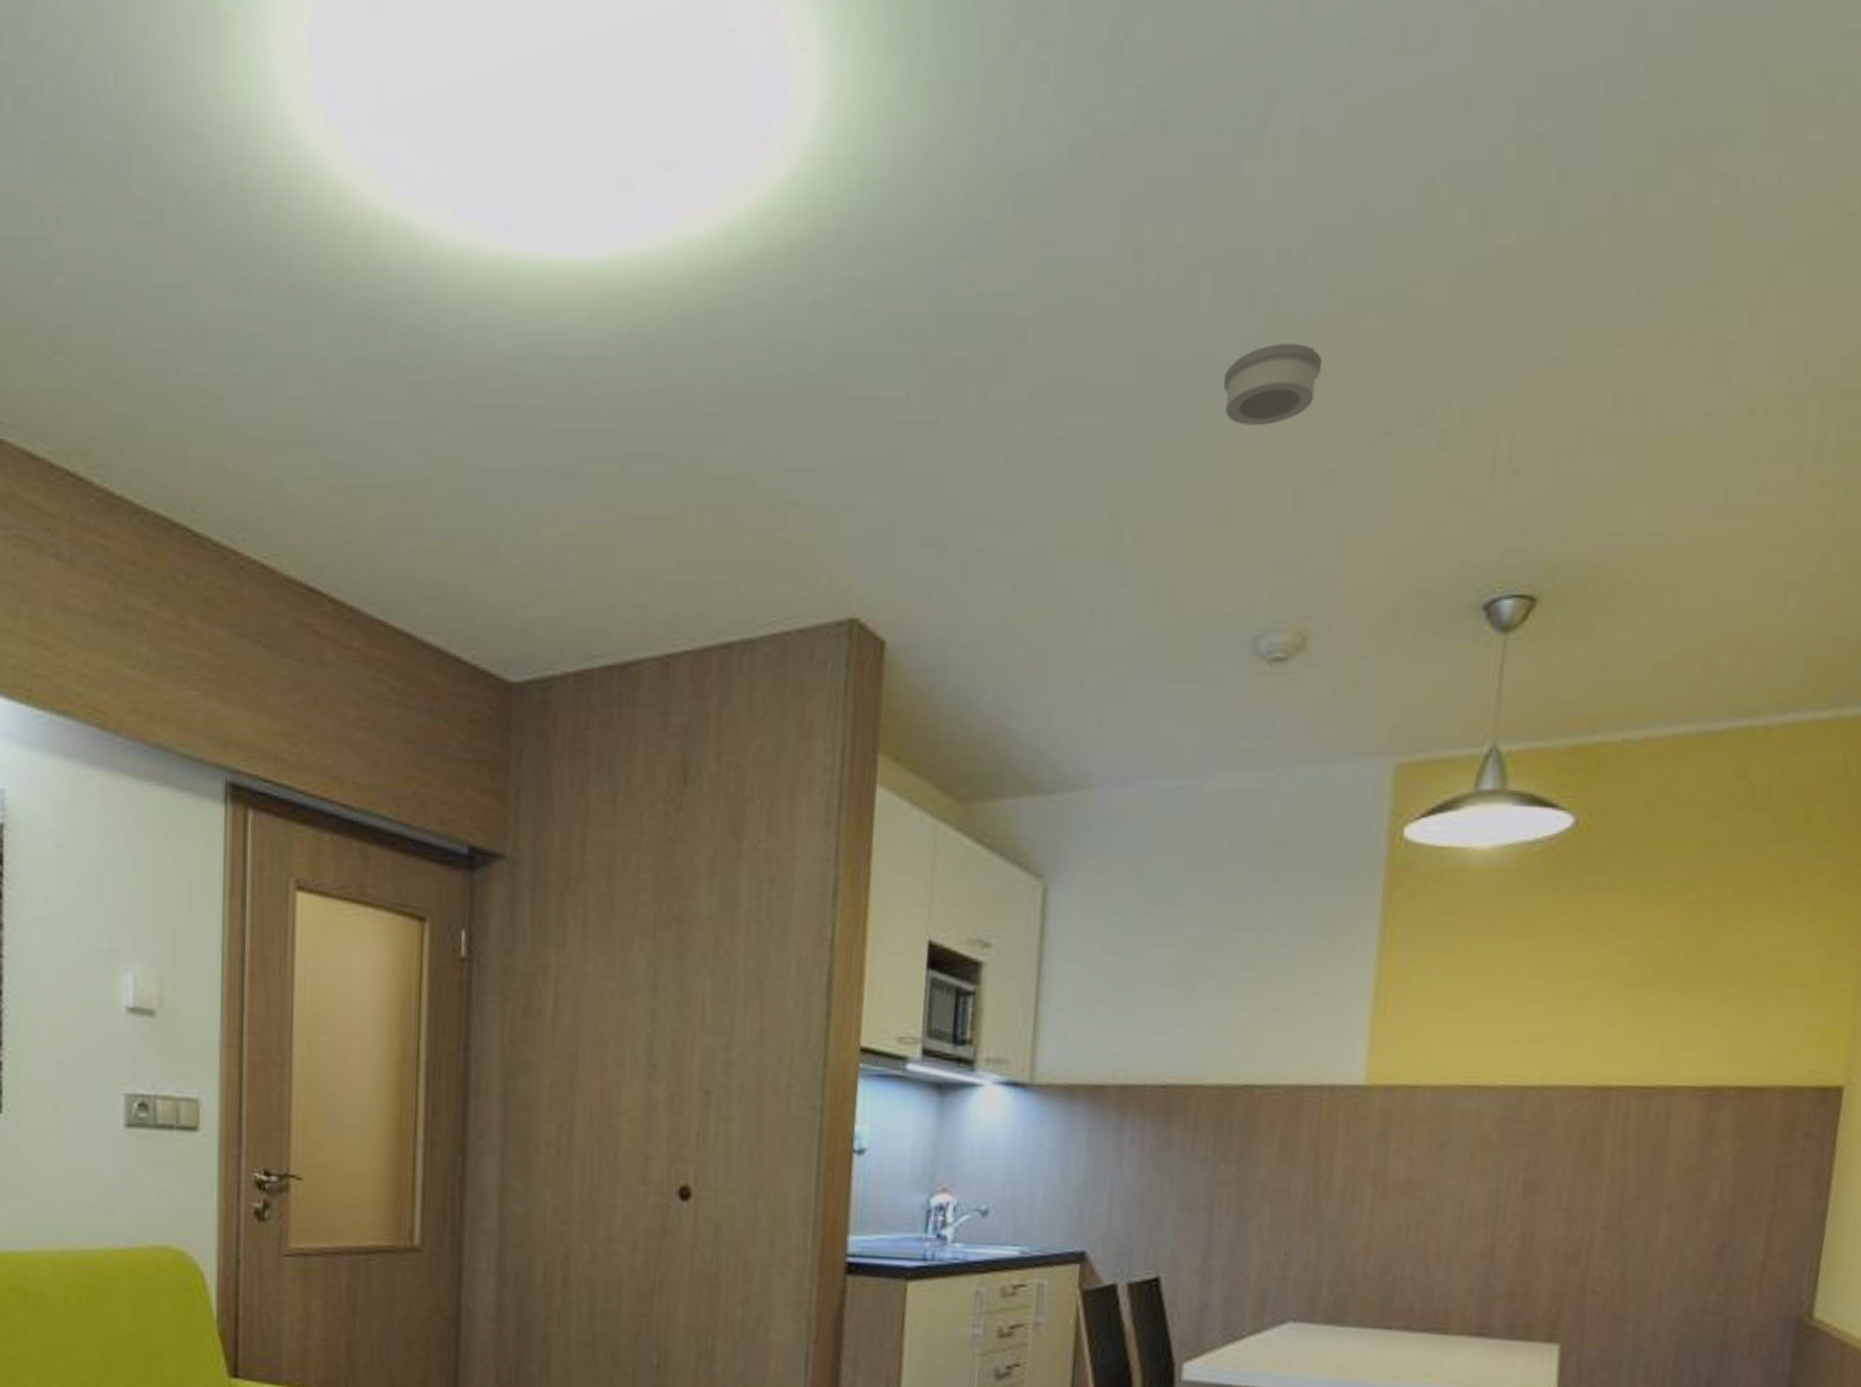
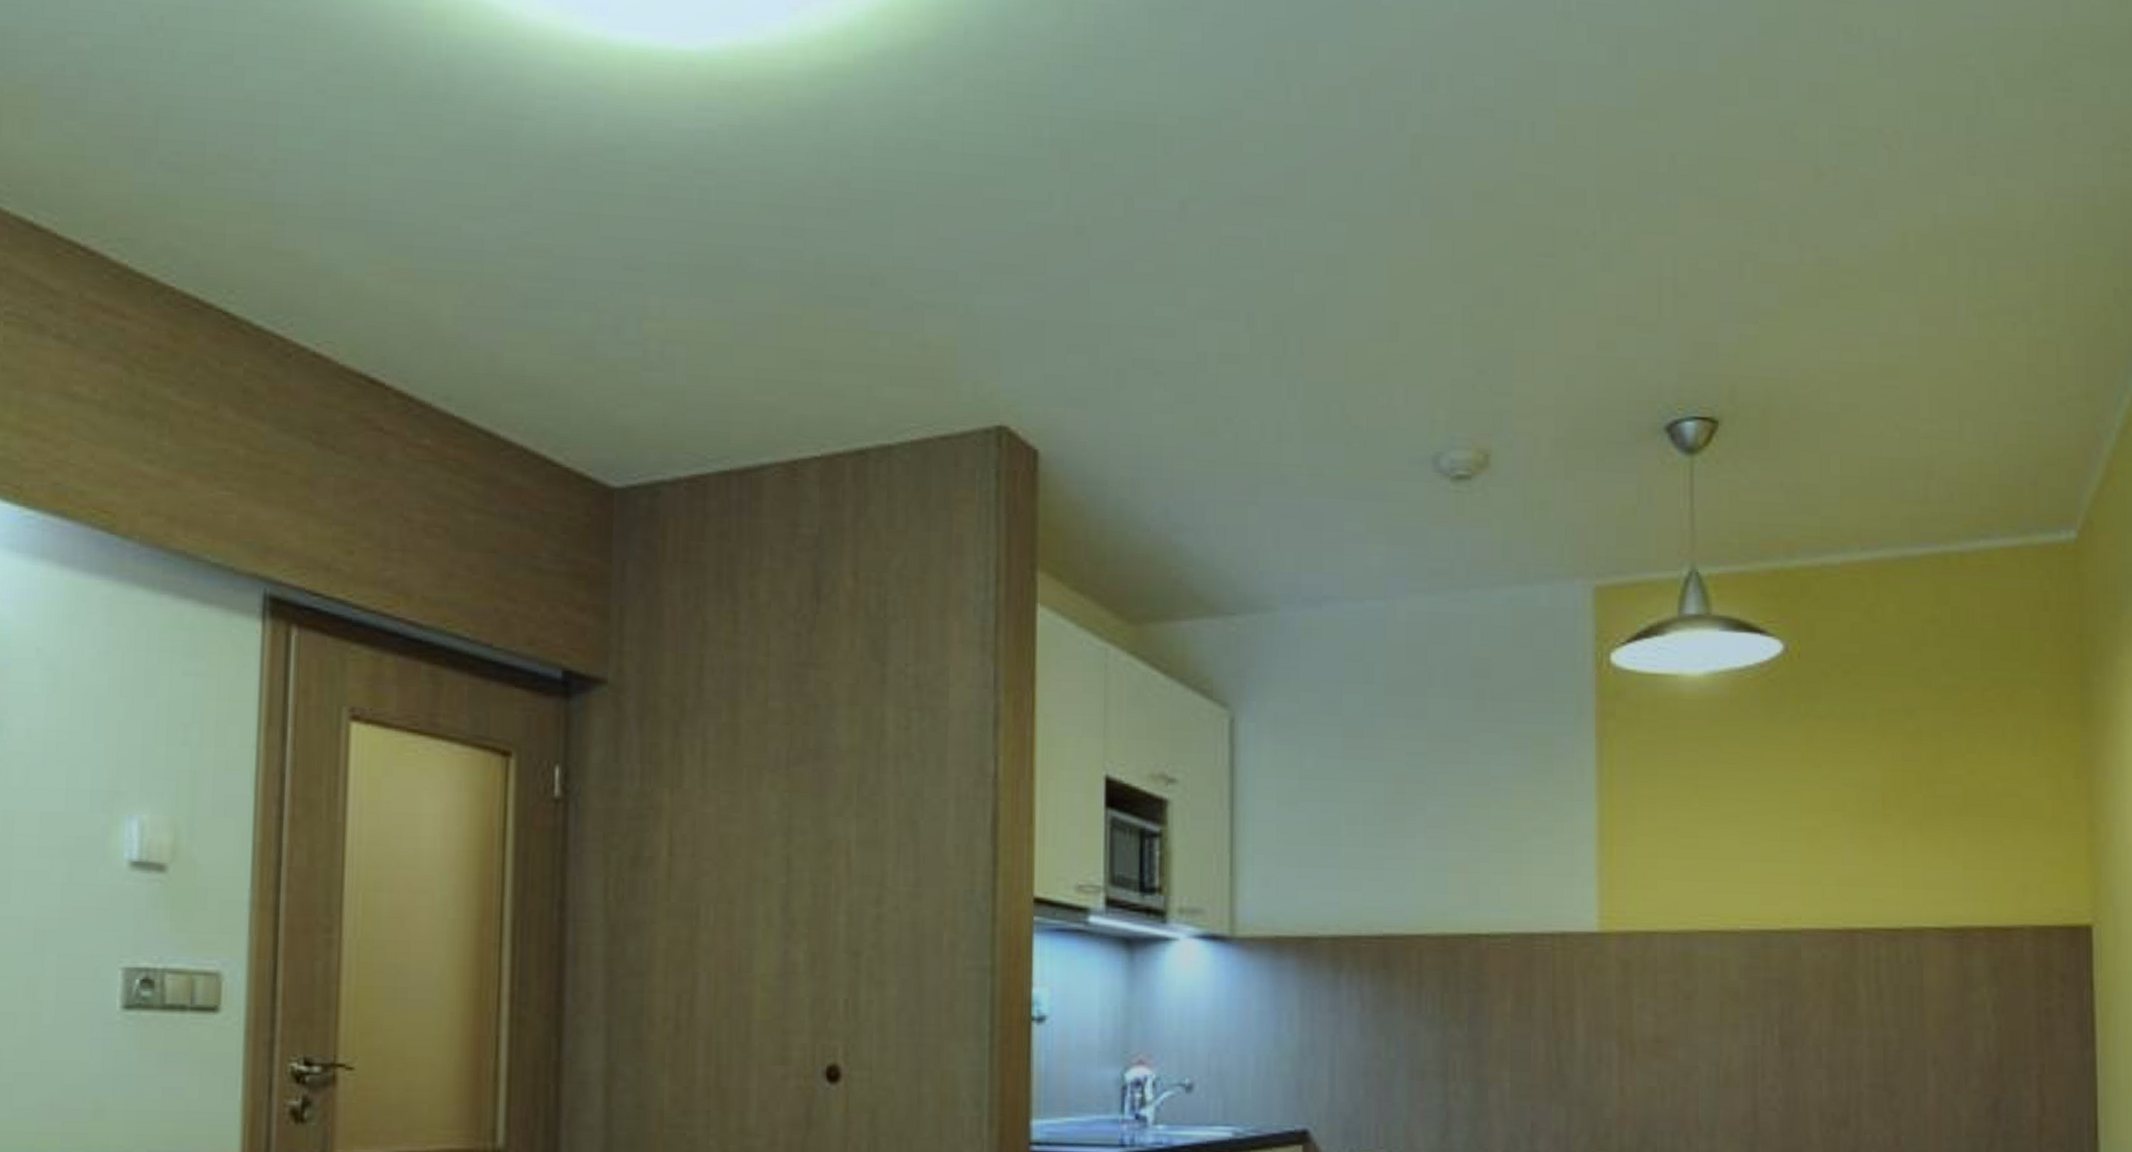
smoke detector: present [1223,342,1323,426] -> none [1379,163,1478,243]

